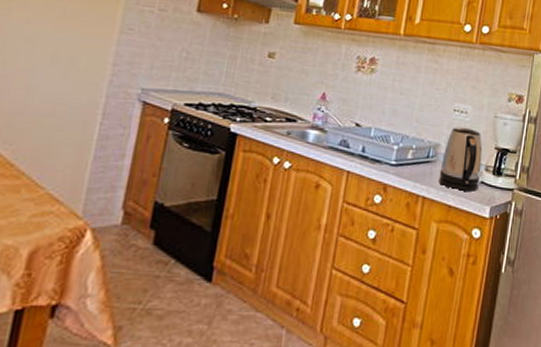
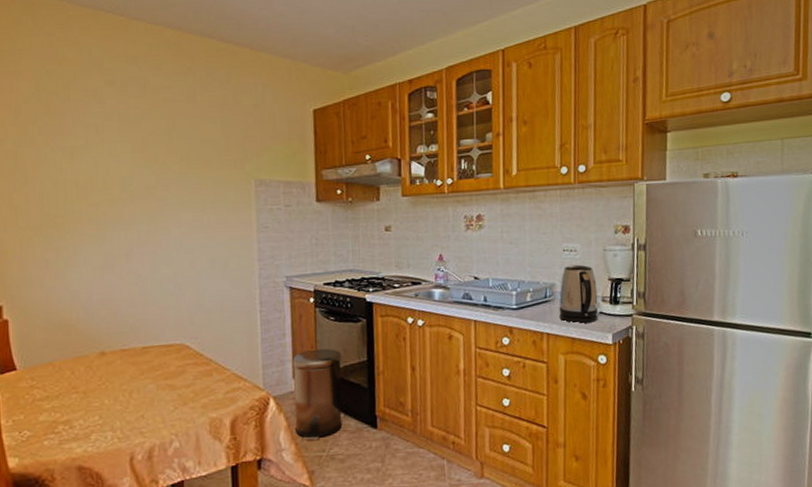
pedal bin: none [109,178,187,289] -> present [292,348,343,441]

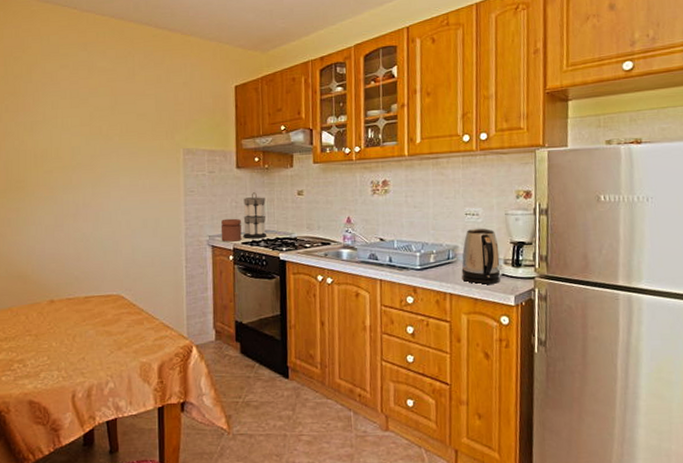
pedal bin: present [292,348,343,441] -> none [213,302,257,388]
jar: none [299,256,324,283] -> present [220,218,242,242]
spice rack: none [325,228,351,280] -> present [243,192,266,239]

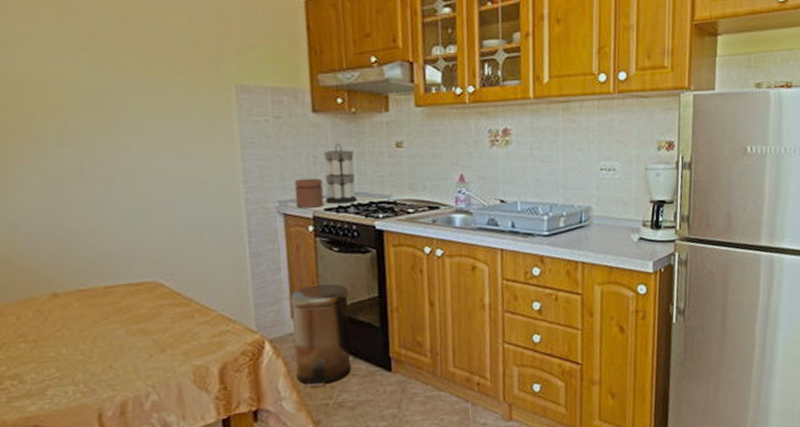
pedal bin: none [213,302,257,388] -> present [290,284,352,388]
kettle: present [461,228,501,285] -> none [595,185,639,251]

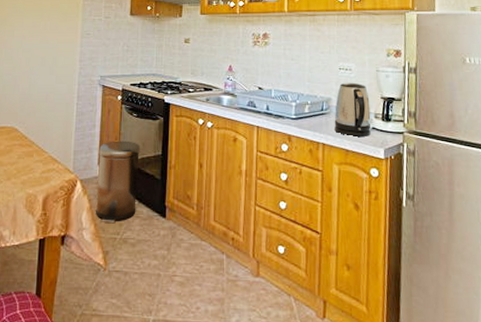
jar: present [294,177,324,209] -> none [111,61,131,83]
spice rack: present [324,144,357,205] -> none [132,38,155,81]
kettle: none [595,185,639,251] -> present [334,82,371,136]

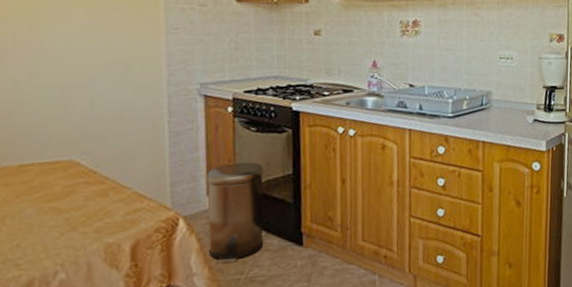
kettle: present [334,82,371,136] -> none [495,72,533,131]

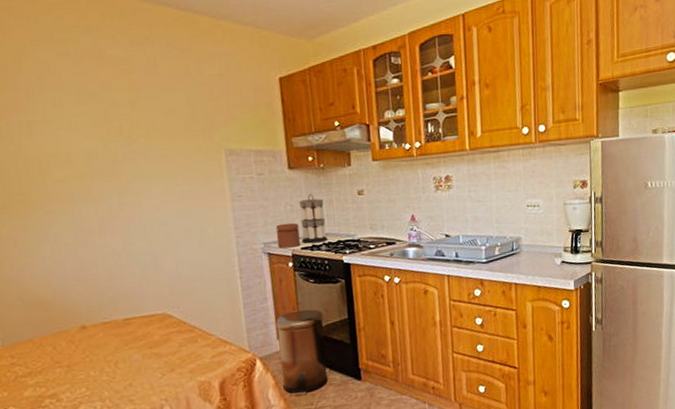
jar: none [216,62,244,91] -> present [276,222,301,249]
spice rack: none [245,31,275,87] -> present [299,194,327,244]

